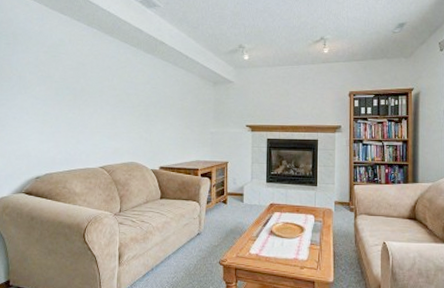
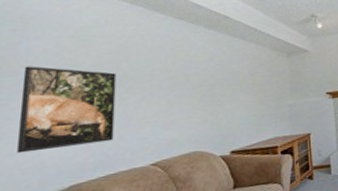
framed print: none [12,74,77,143] -> present [16,66,117,154]

